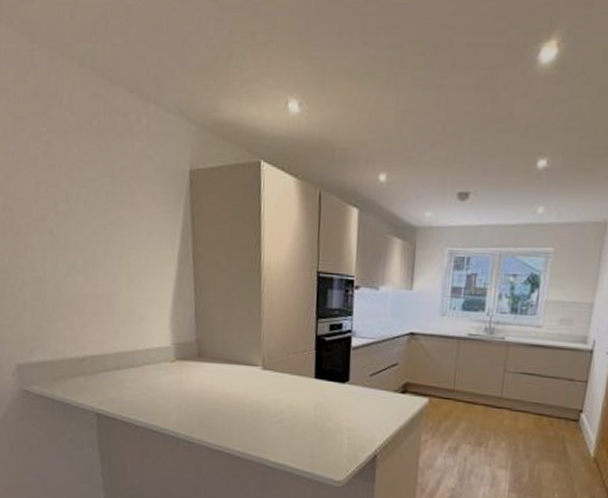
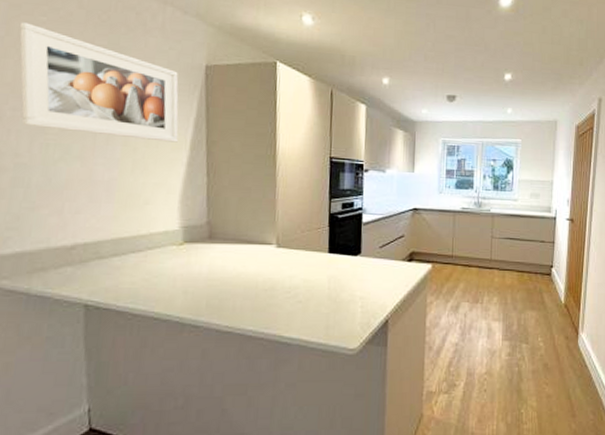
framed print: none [25,135,167,256] -> present [19,22,179,143]

